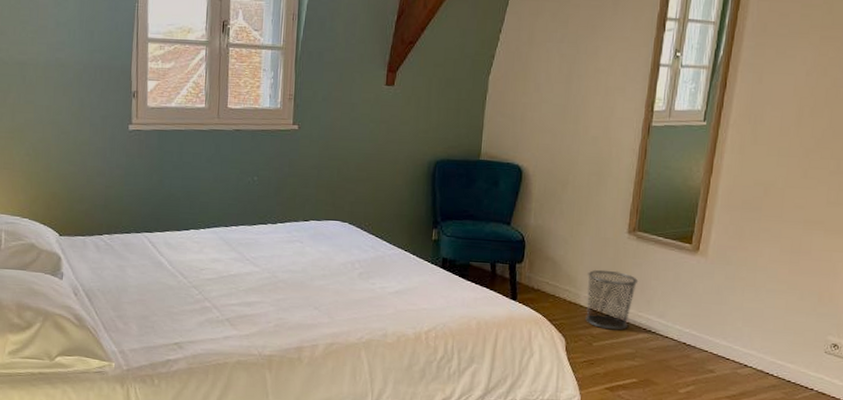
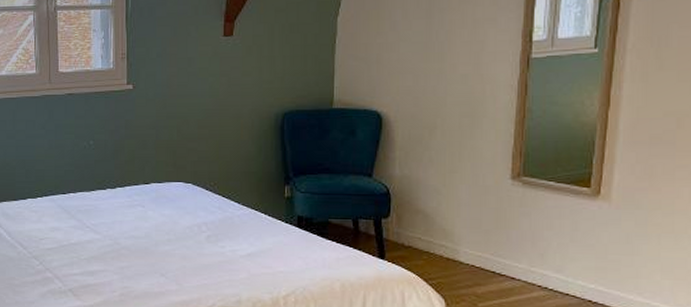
waste bin: present [585,269,639,330] -> none [466,221,528,288]

